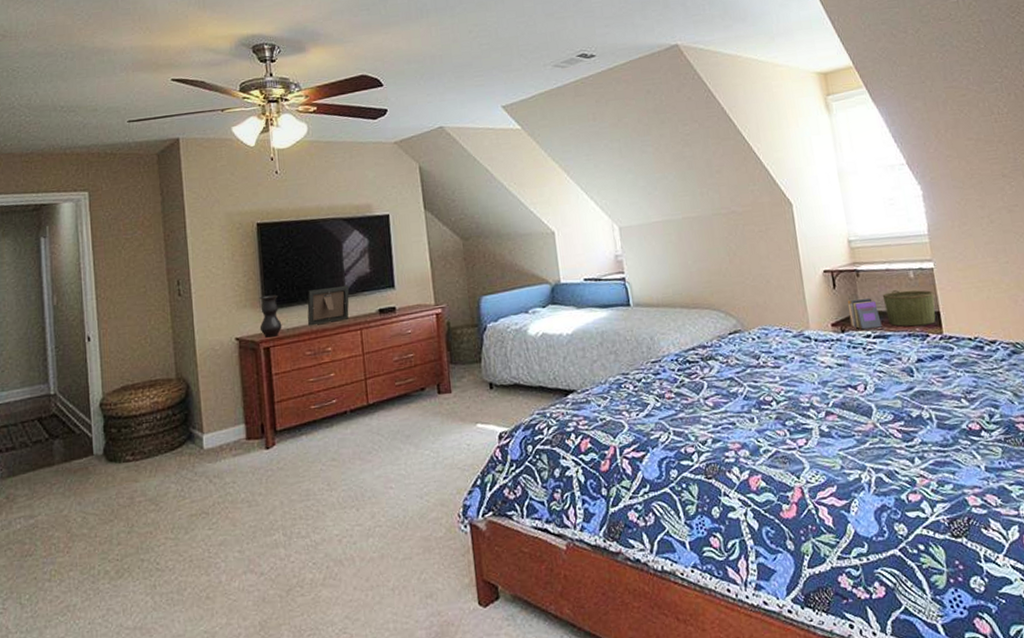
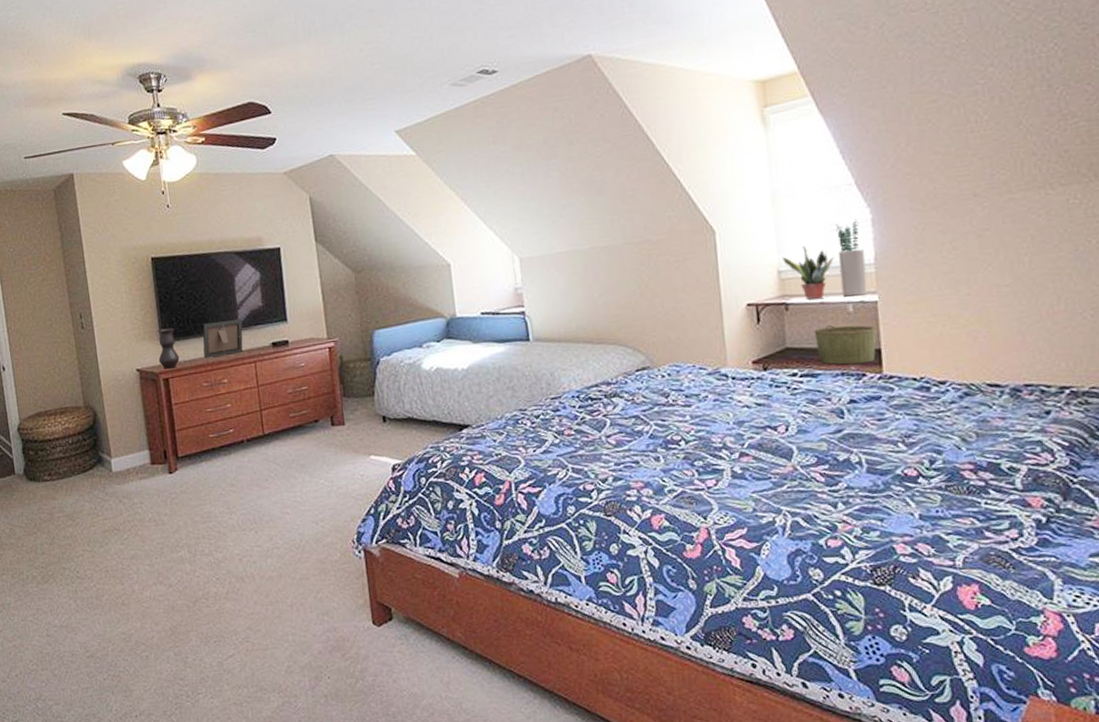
books: present [848,297,882,330] -> none [773,333,811,368]
potted plant: none [851,218,895,267] -> present [782,246,835,300]
vase: none [893,195,924,264] -> present [835,219,868,297]

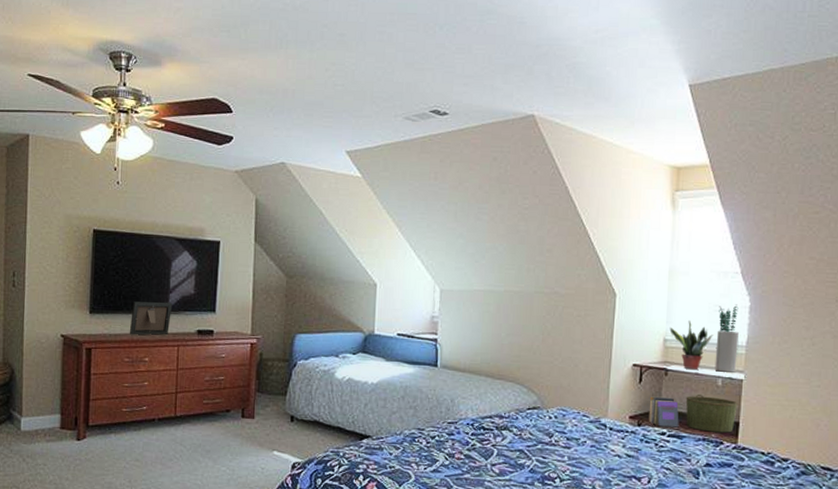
vase: present [157,327,180,369] -> none [84,299,105,340]
books: none [773,333,811,368] -> present [648,396,679,428]

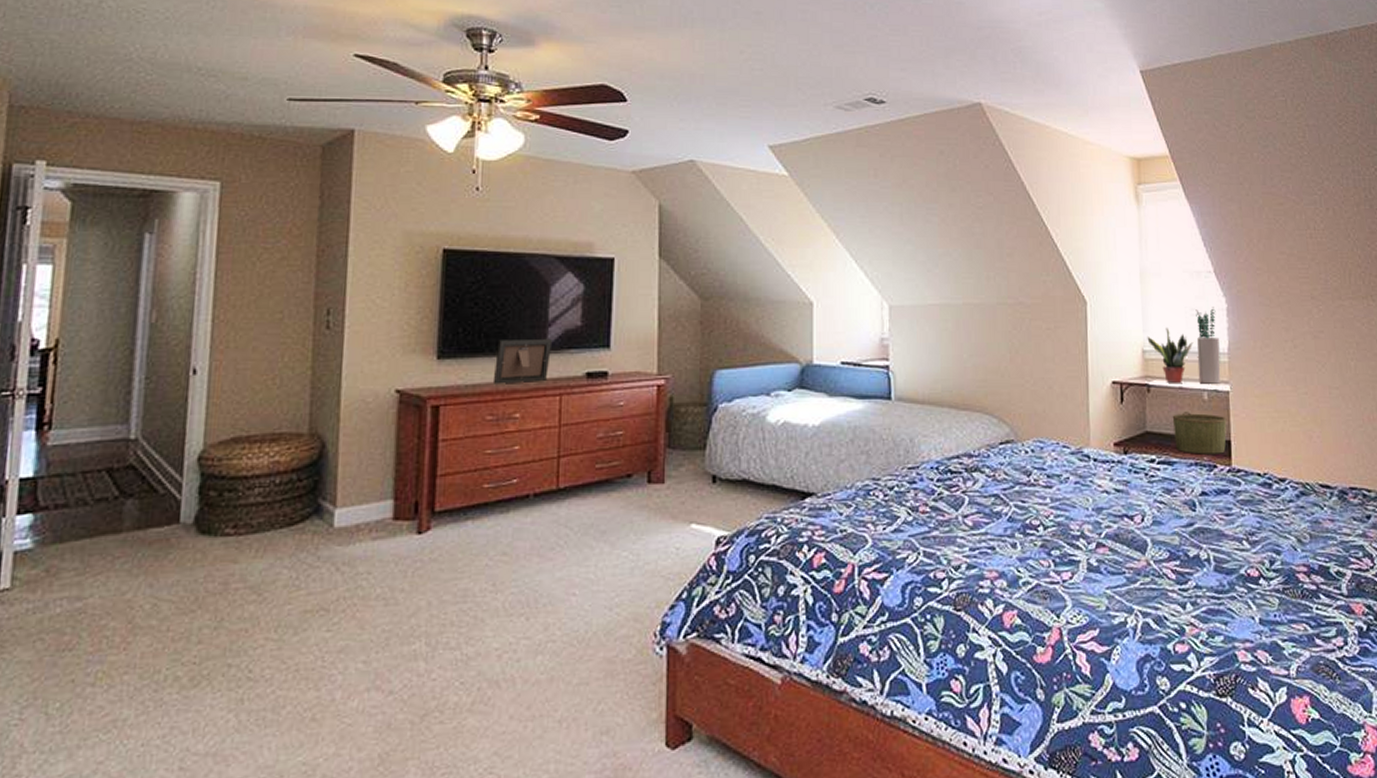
books: present [648,396,679,428] -> none [1134,417,1168,453]

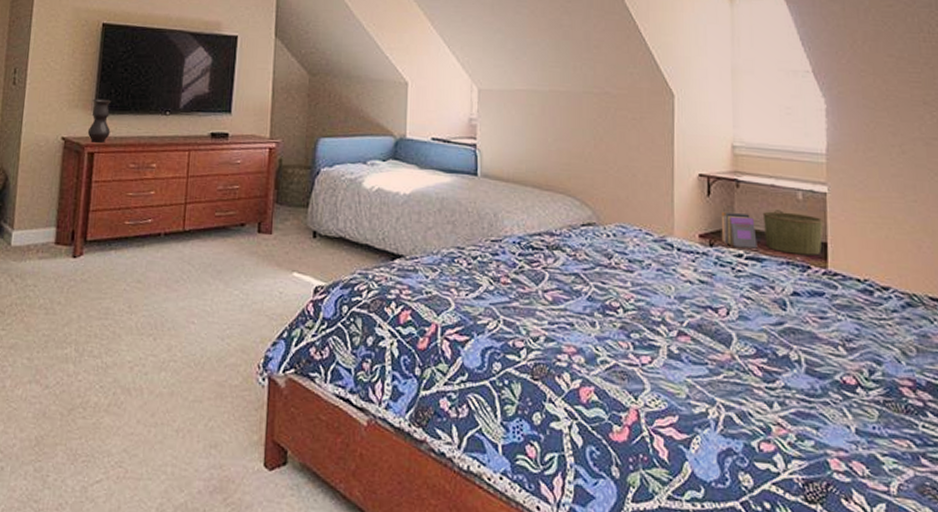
vase: none [429,340,460,393] -> present [87,98,112,143]
picture frame: present [492,338,551,384] -> none [136,101,184,139]
books: none [1134,417,1168,453] -> present [721,211,758,249]
potted plant: present [1147,328,1194,383] -> none [737,125,788,181]
vase: present [1196,307,1221,384] -> none [791,106,818,184]

